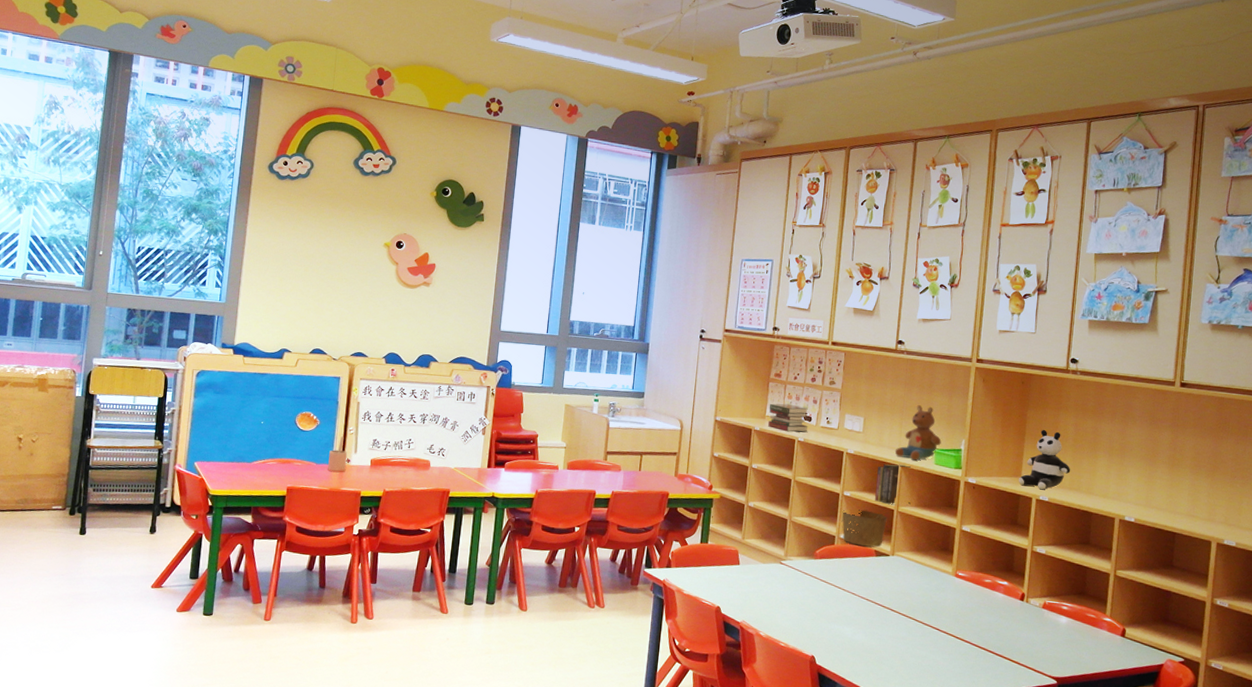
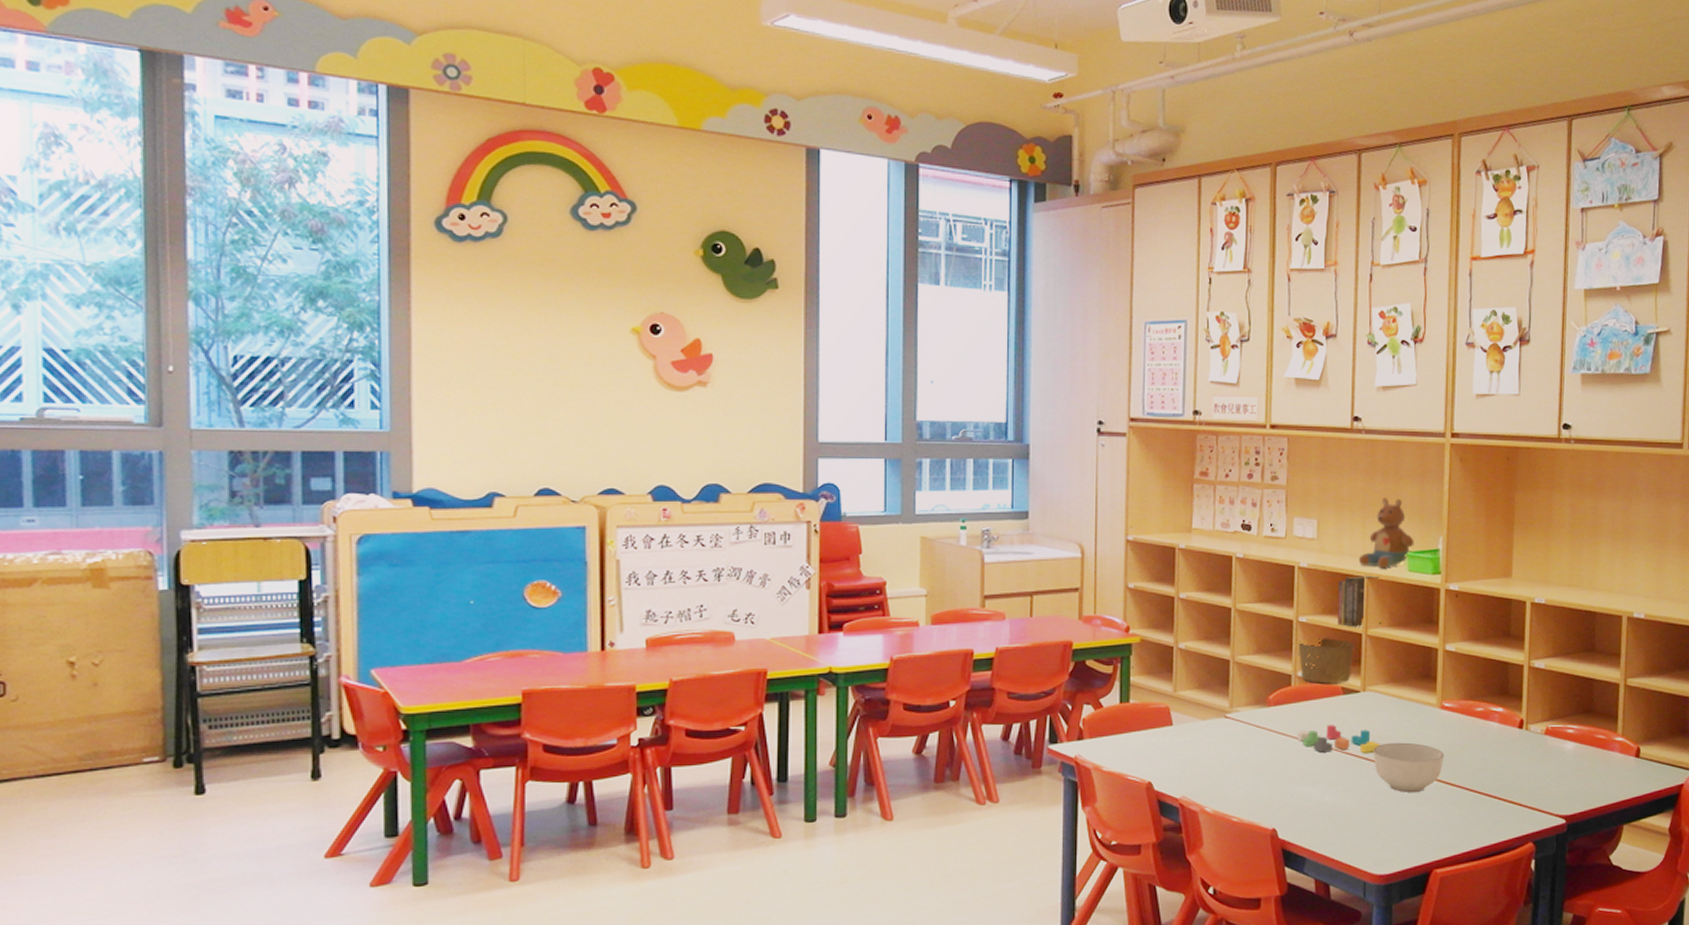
straw: present [328,436,348,473] -> none [581,610,610,663]
books: present [768,403,808,433] -> none [1195,510,1247,547]
toy blocks: none [836,579,904,605] -> present [1297,725,1381,753]
bowl: none [897,599,956,642] -> present [1373,742,1445,792]
stuffed animal: present [1018,429,1071,490] -> none [1509,515,1570,590]

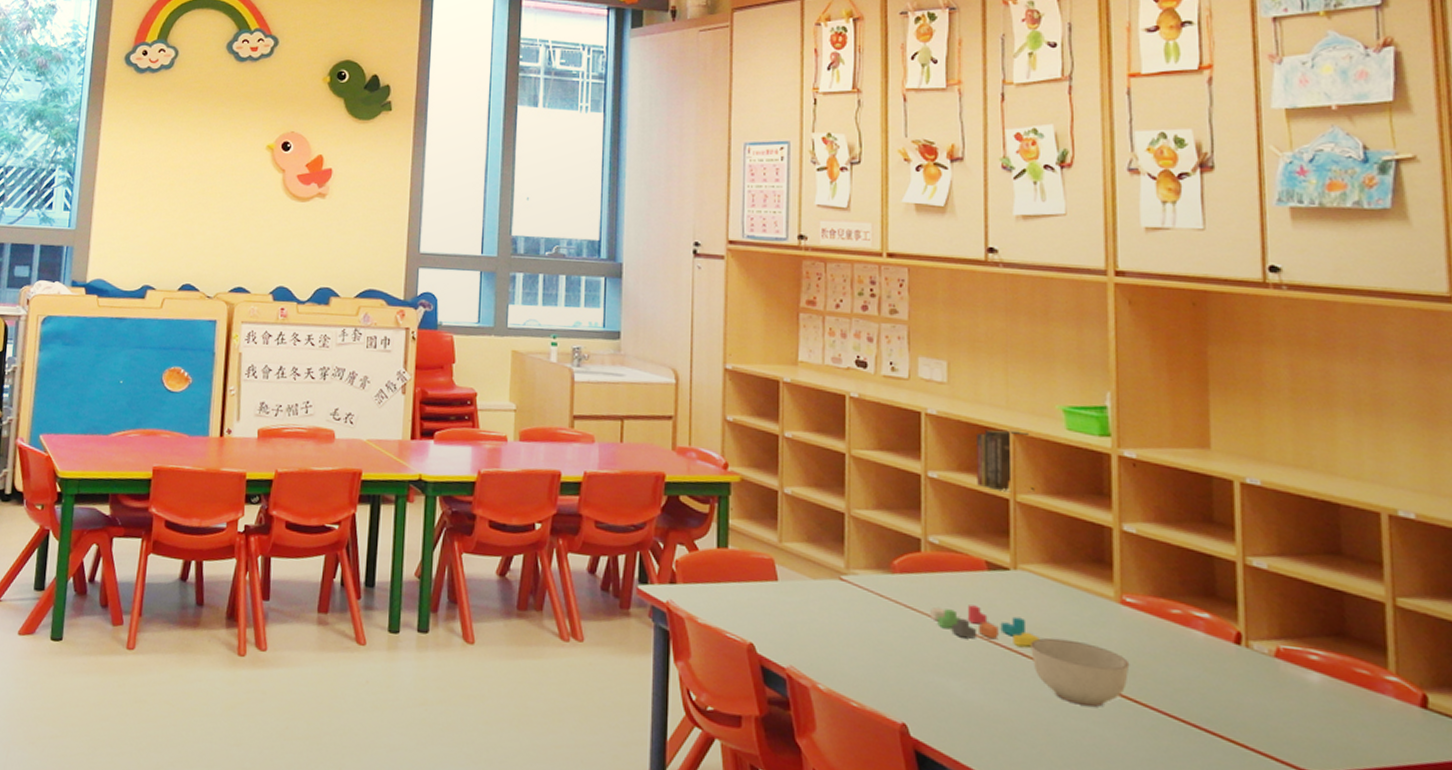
basket: present [1299,639,1355,684] -> none [930,500,1000,557]
stuffed toy: present [1358,498,1414,569] -> none [1000,341,1073,424]

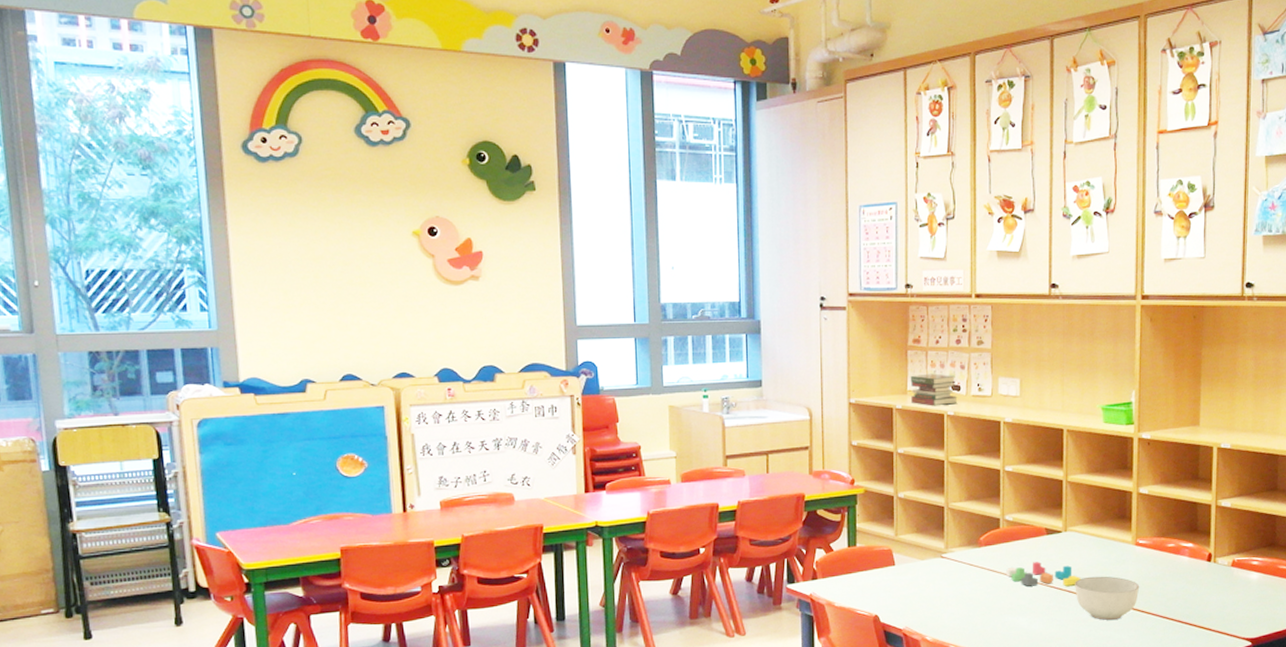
books: none [802,343,862,385] -> present [910,373,957,406]
books: present [977,430,1035,493] -> none [1040,428,1080,475]

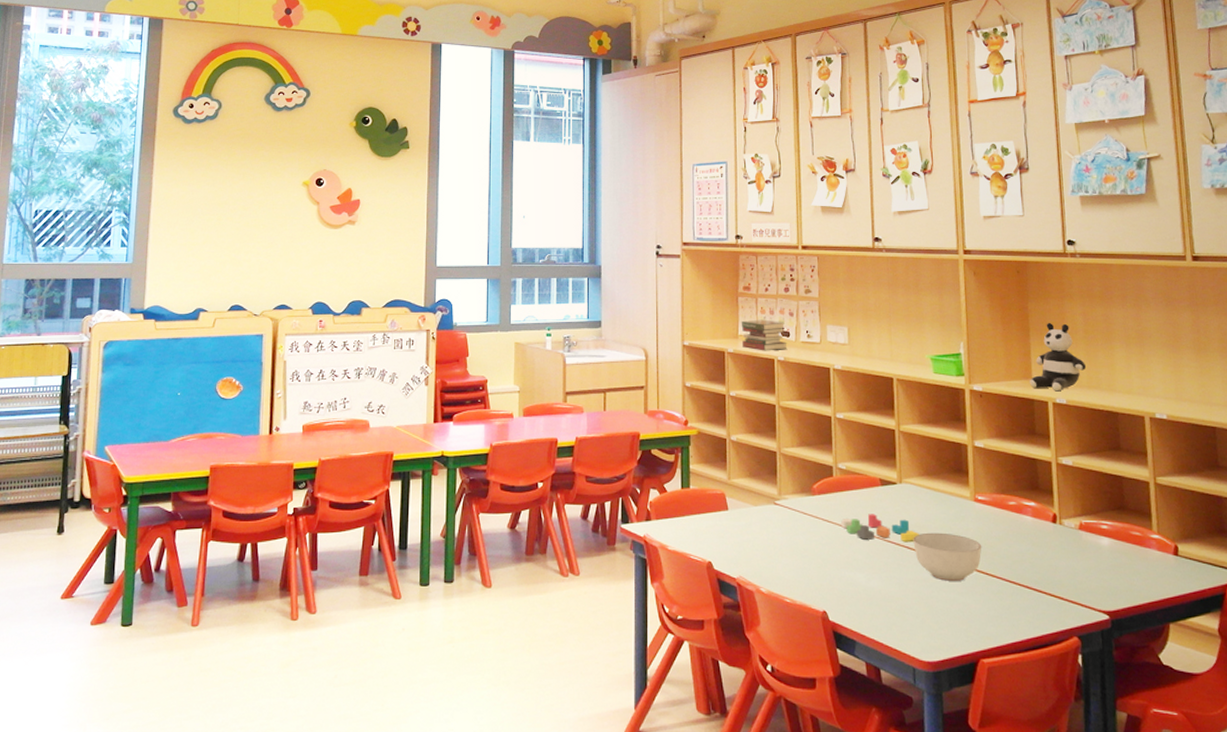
stuffed animal: none [1197,368,1253,437] -> present [1030,322,1087,392]

